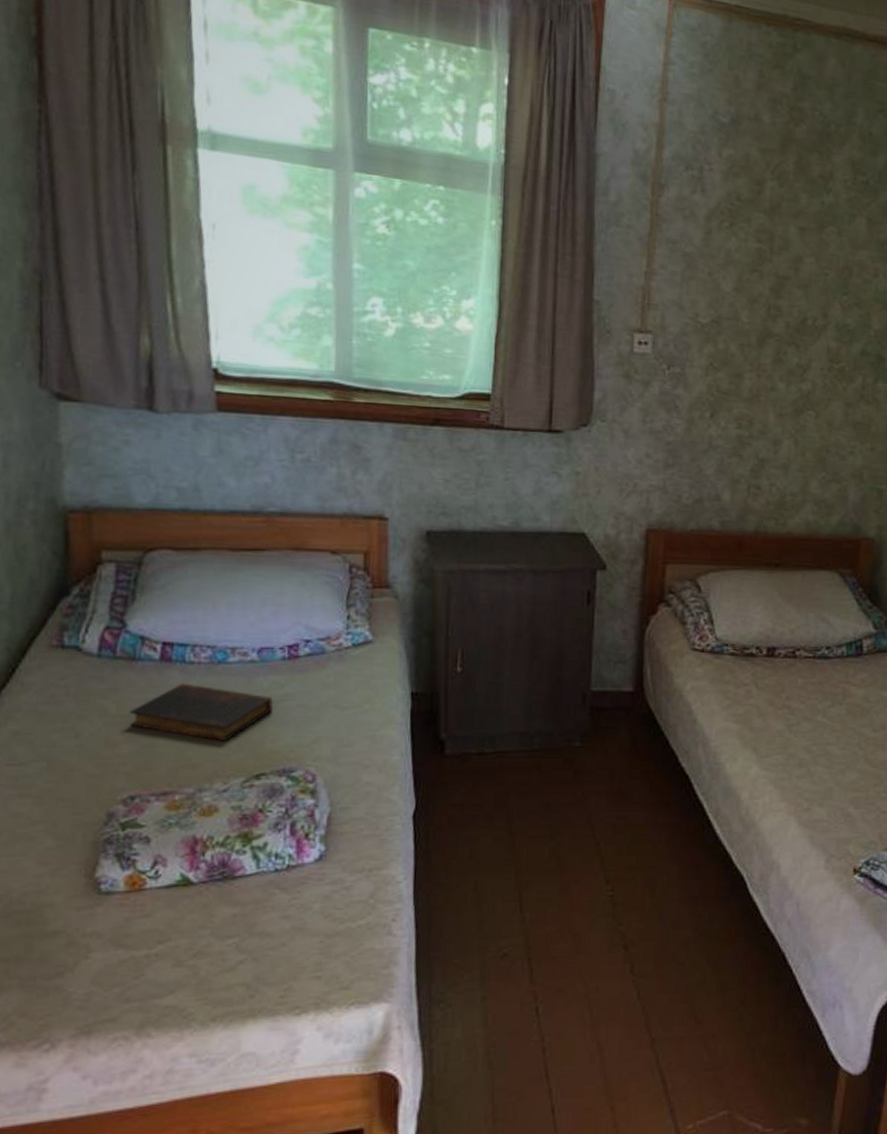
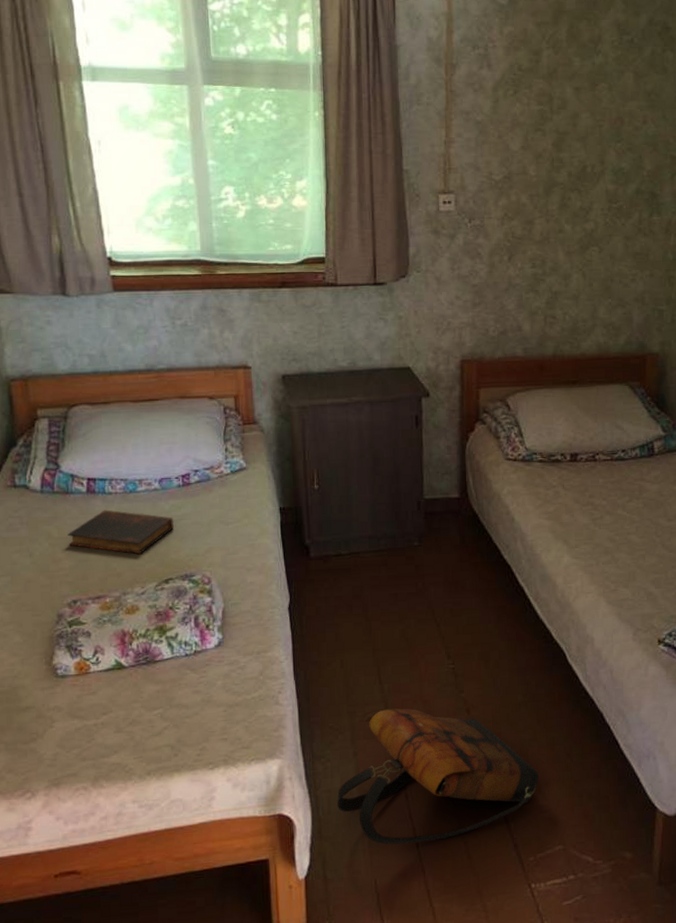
backpack: none [455,943,705,1110] -> present [336,708,539,845]

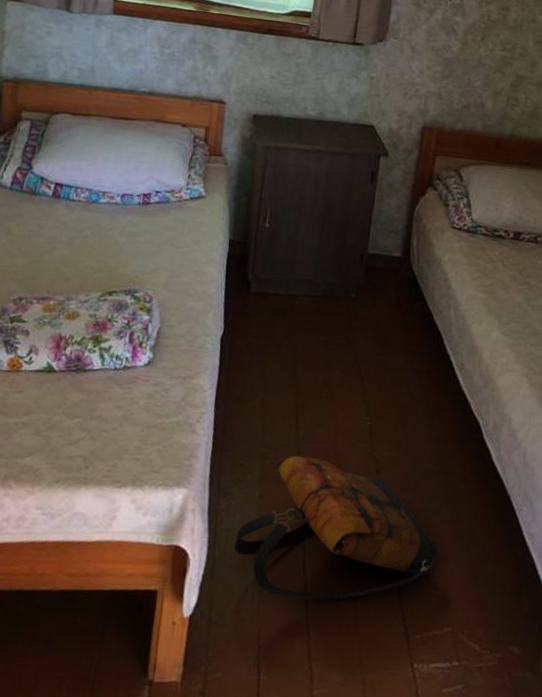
book: present [67,509,174,555] -> none [26,215,128,264]

